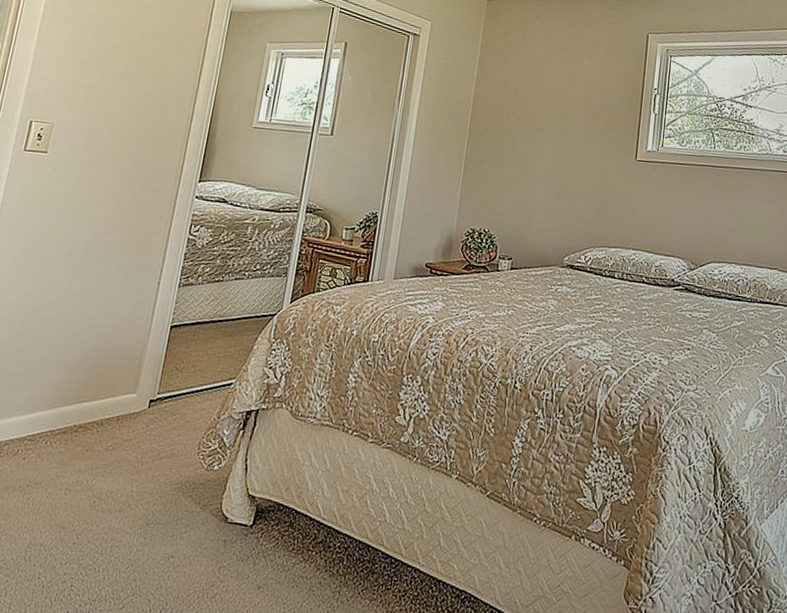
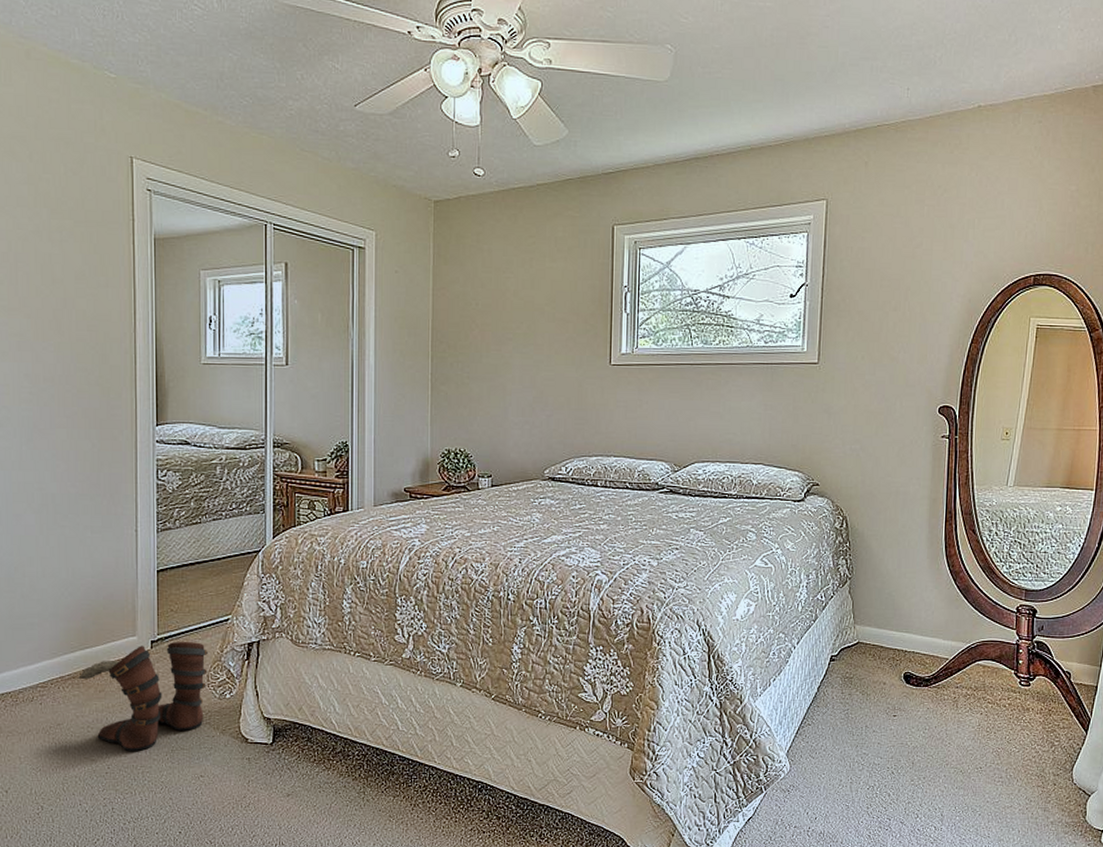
boots: none [67,402,205,521] -> present [77,641,208,751]

